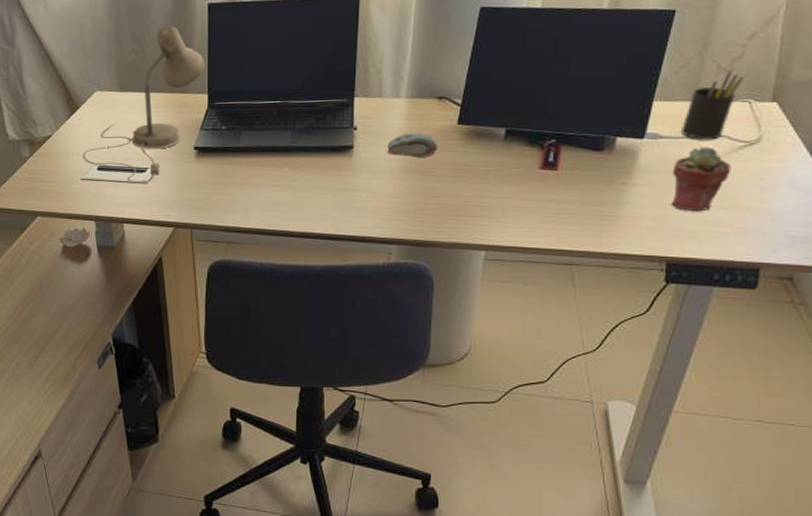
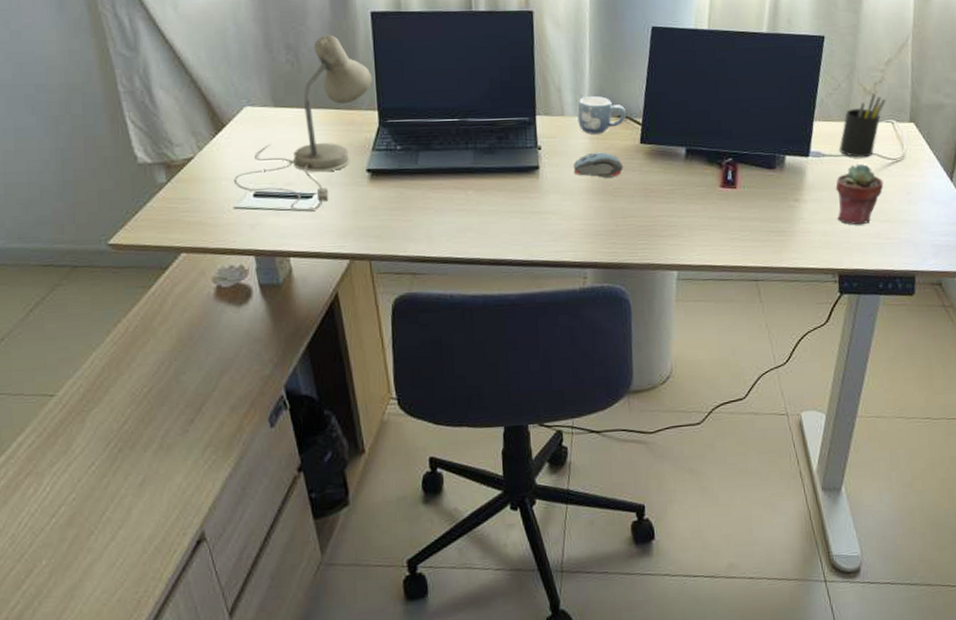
mug: none [395,77,445,115] -> present [577,95,626,134]

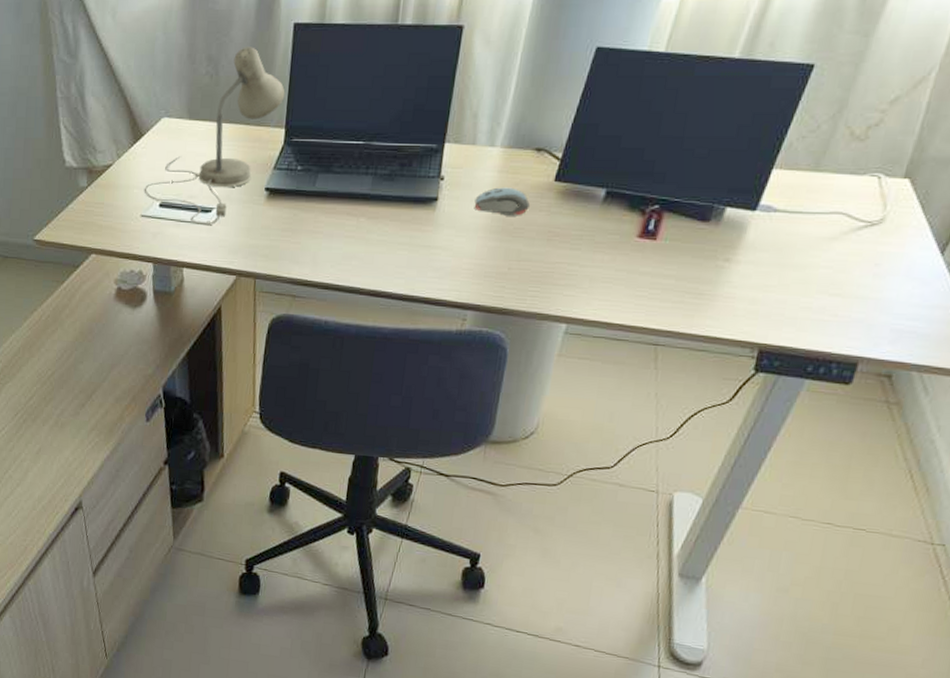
mug: present [577,95,626,134] -> none [489,124,545,167]
potted succulent: present [836,163,884,225] -> none [773,223,847,296]
pen holder: present [839,91,891,158] -> none [797,138,887,217]

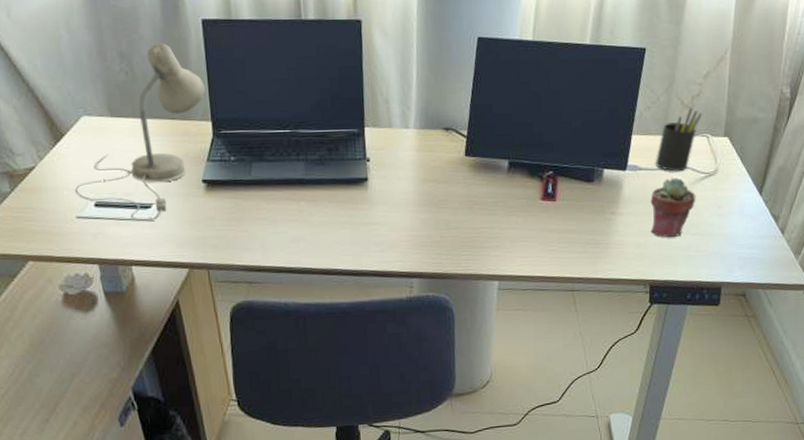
computer mouse: present [474,187,530,216] -> none [400,164,448,190]
potted succulent: none [773,223,847,296] -> present [650,177,696,238]
pen holder: none [797,138,887,217] -> present [655,105,707,172]

